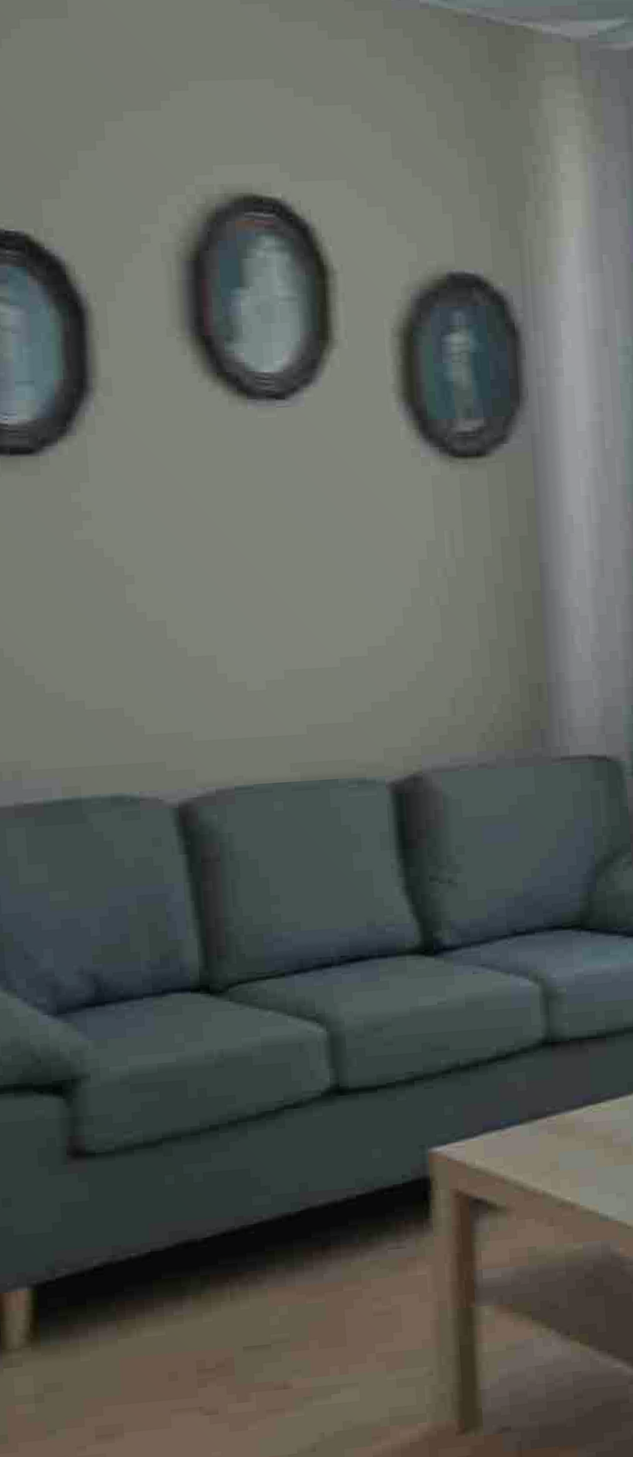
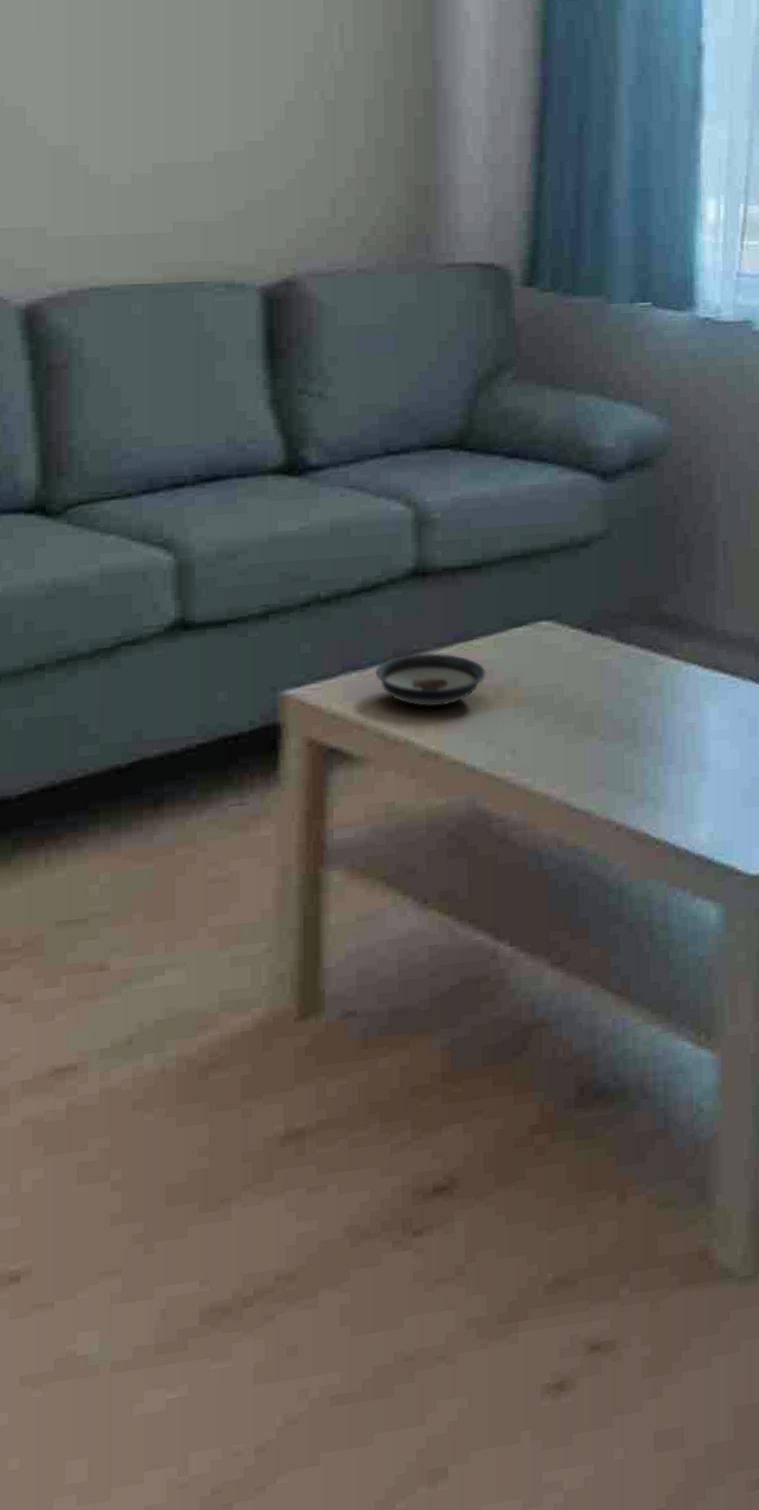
saucer: none [513,1114,615,1163] -> present [375,652,486,707]

